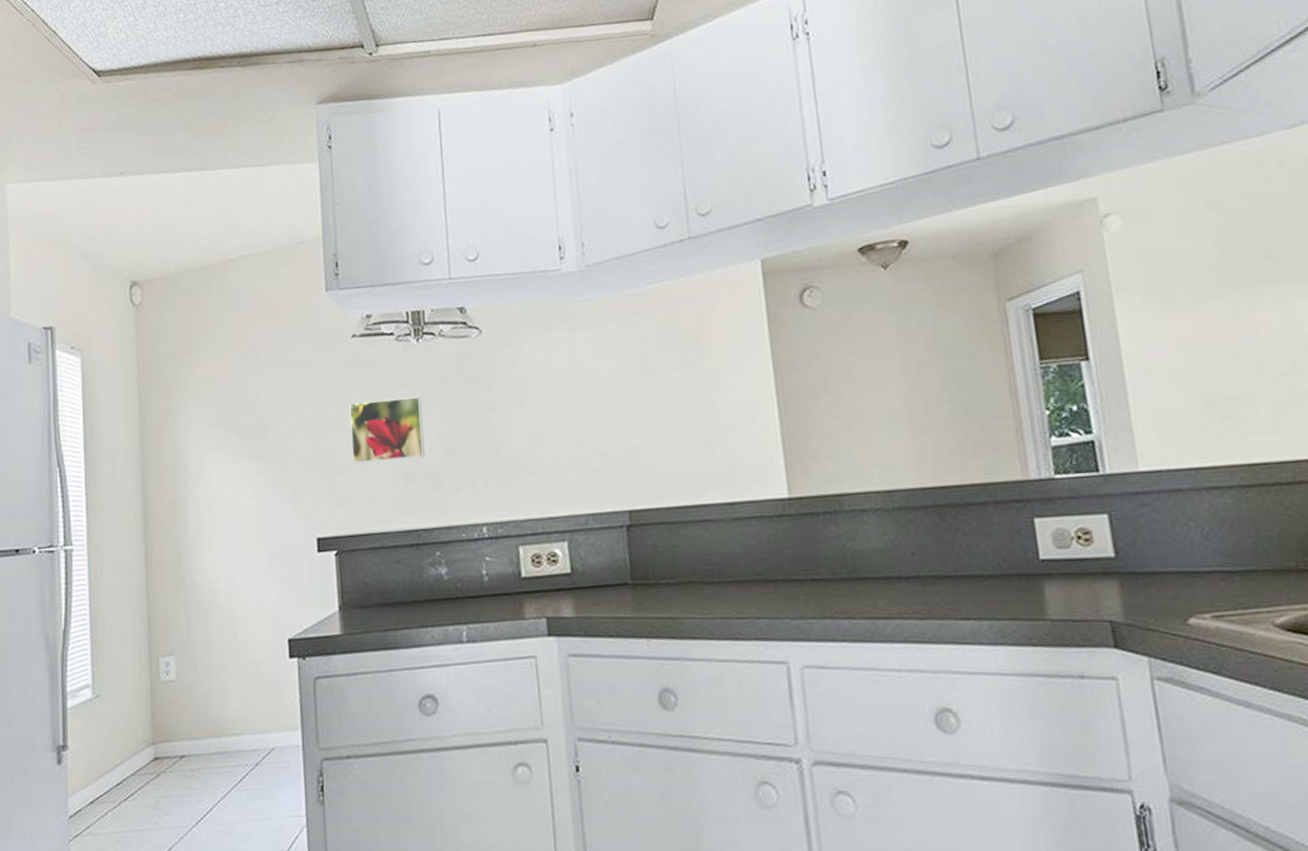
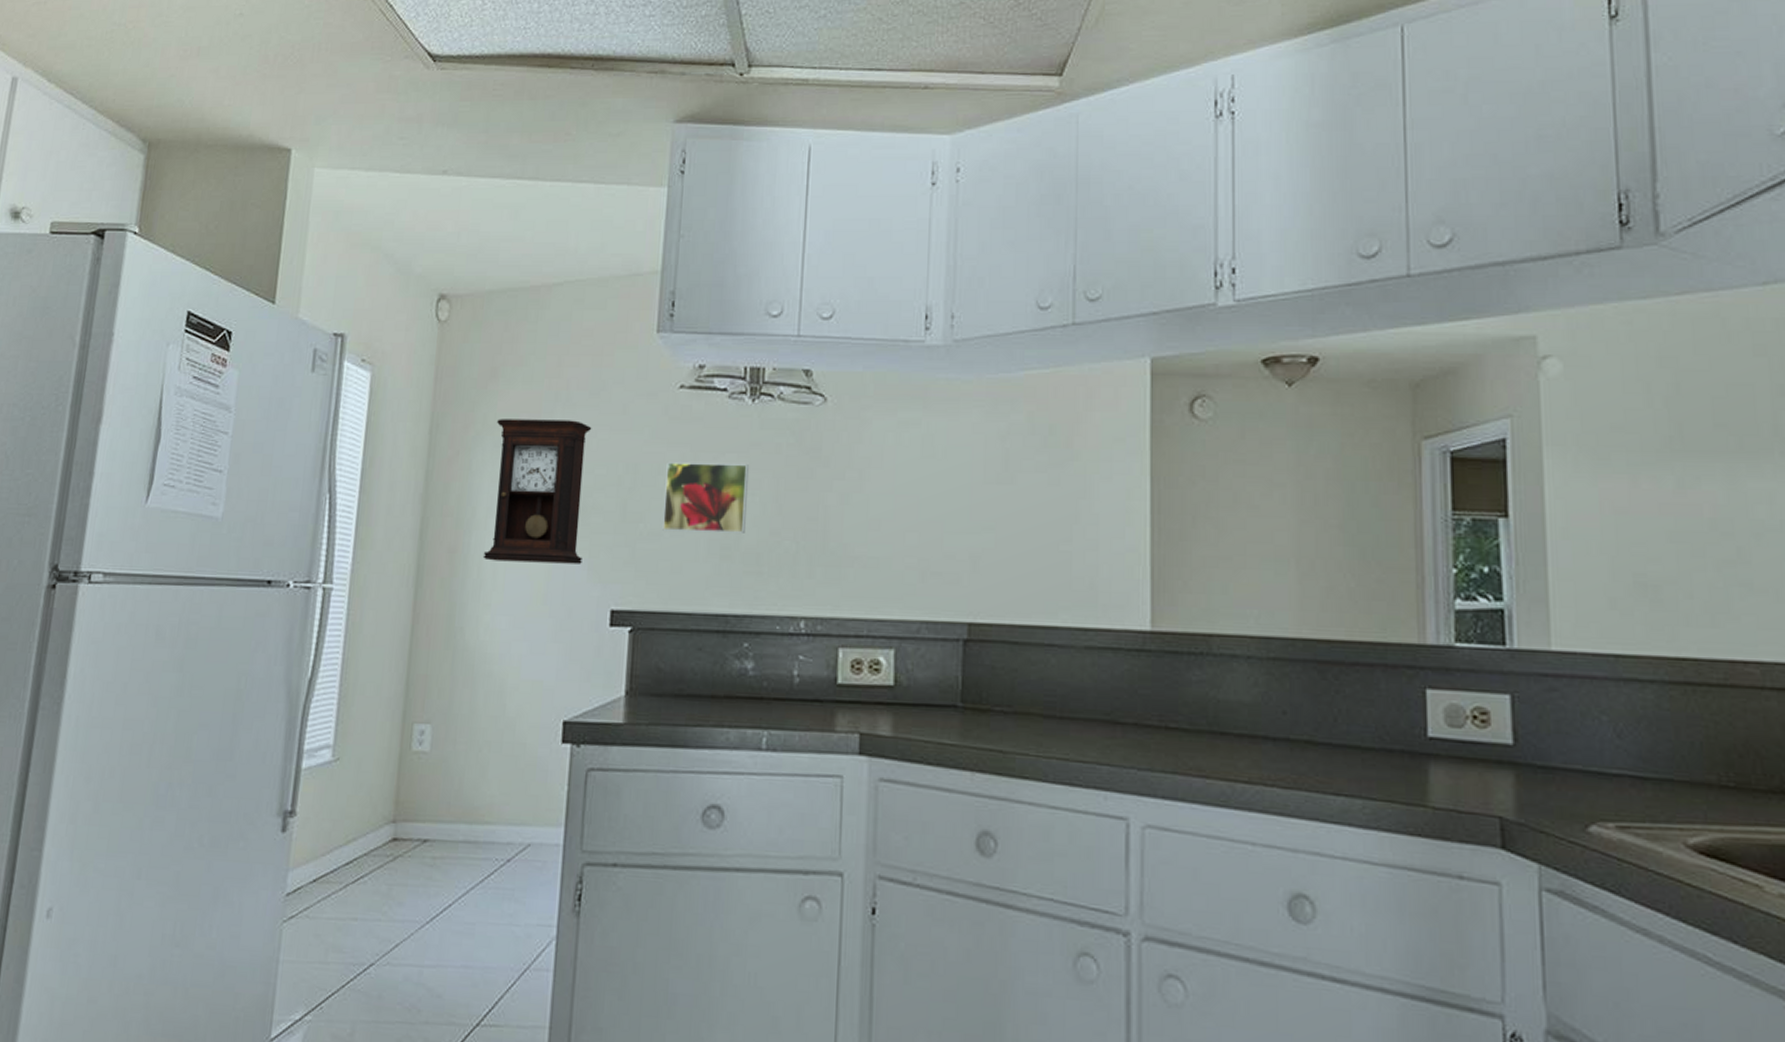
pendulum clock: none [196,377,287,509] -> present [483,419,592,564]

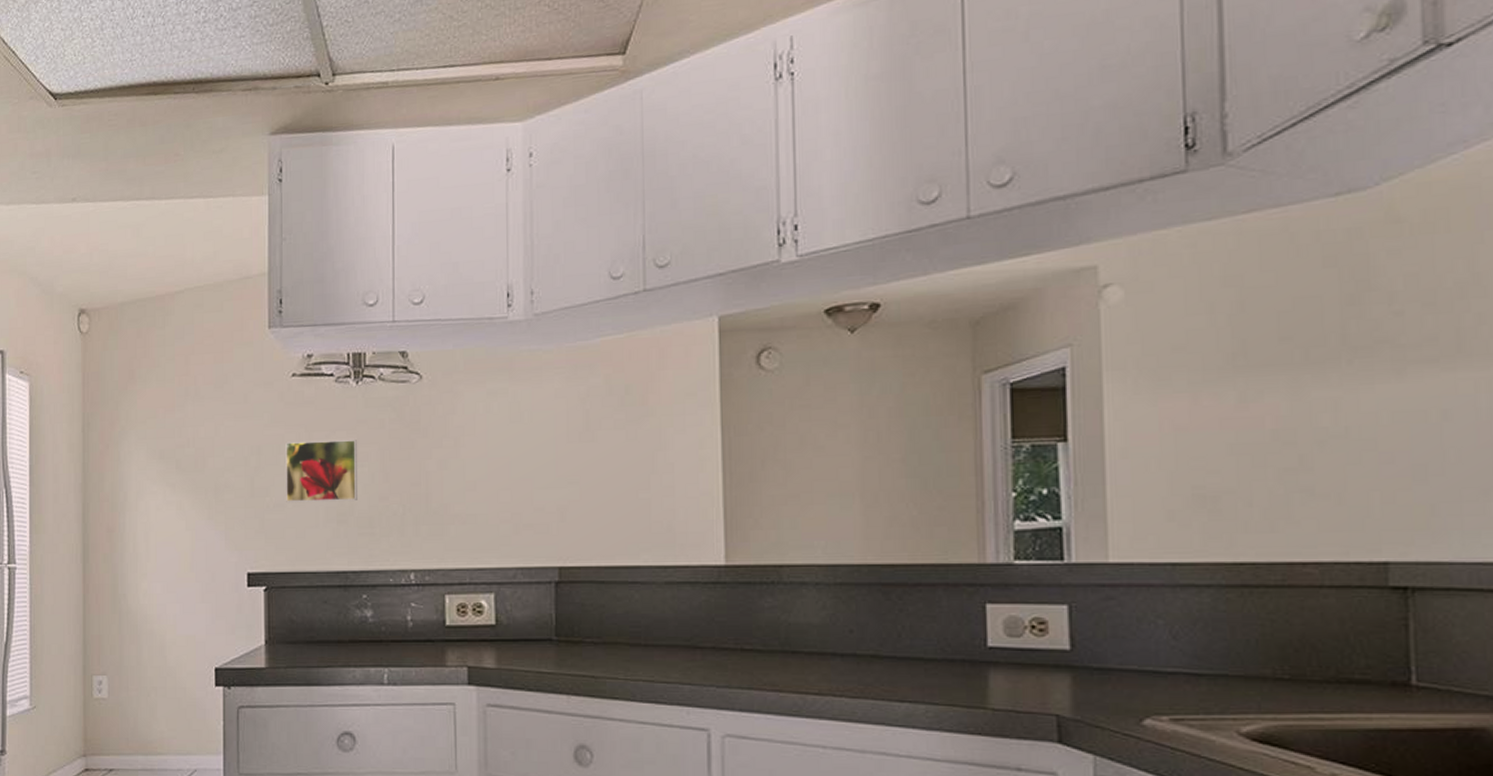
pendulum clock: present [483,419,592,564] -> none [136,411,220,537]

